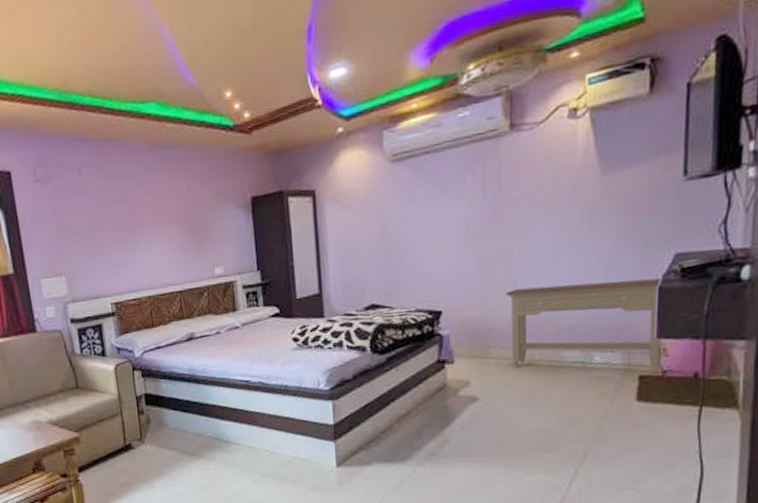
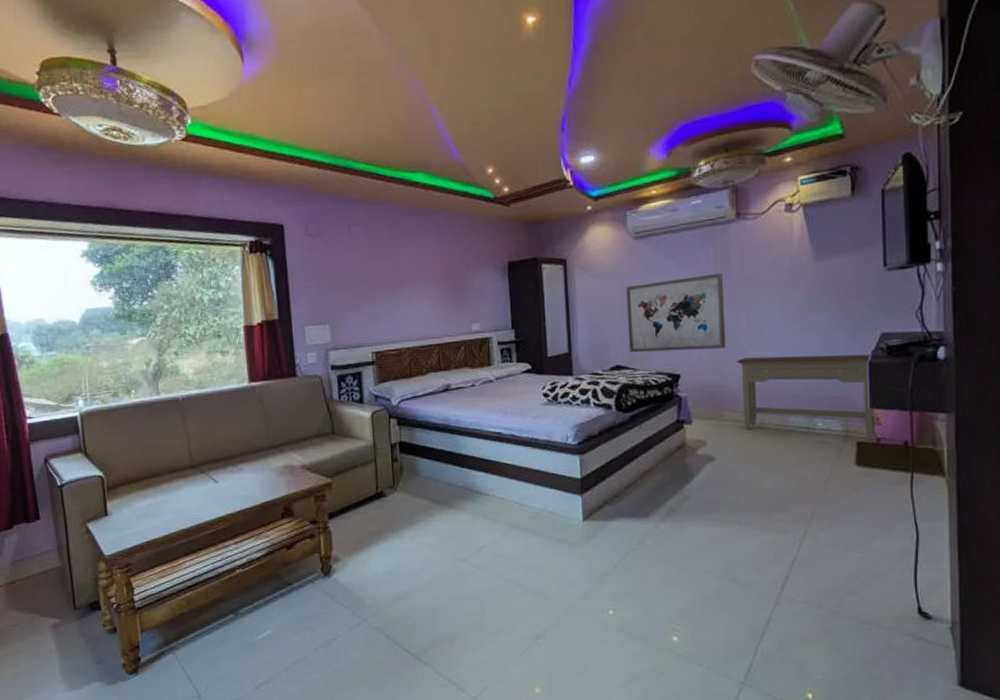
wall art: none [382,195,494,289] -> present [626,273,726,353]

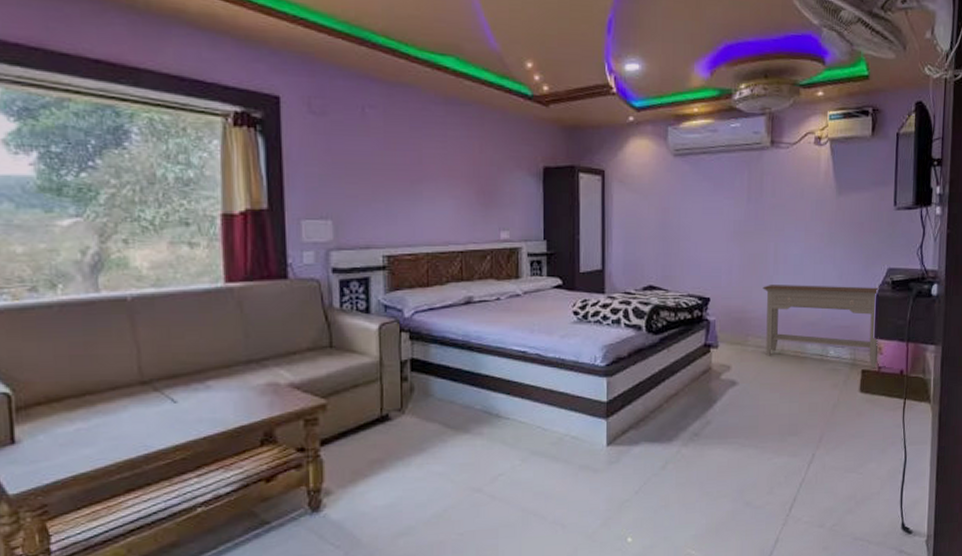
wall art: present [626,273,726,353] -> none [662,199,755,274]

